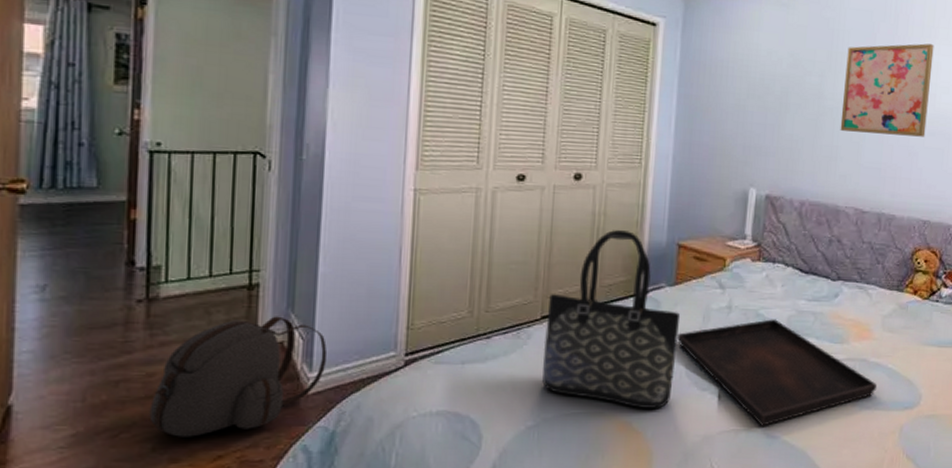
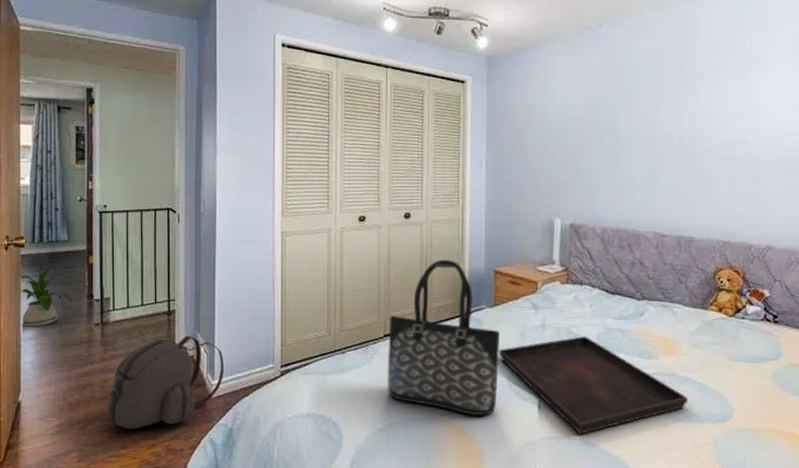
house plant: none [16,224,107,304] -> present [20,268,75,327]
wall art: present [840,43,934,137] -> none [635,75,722,163]

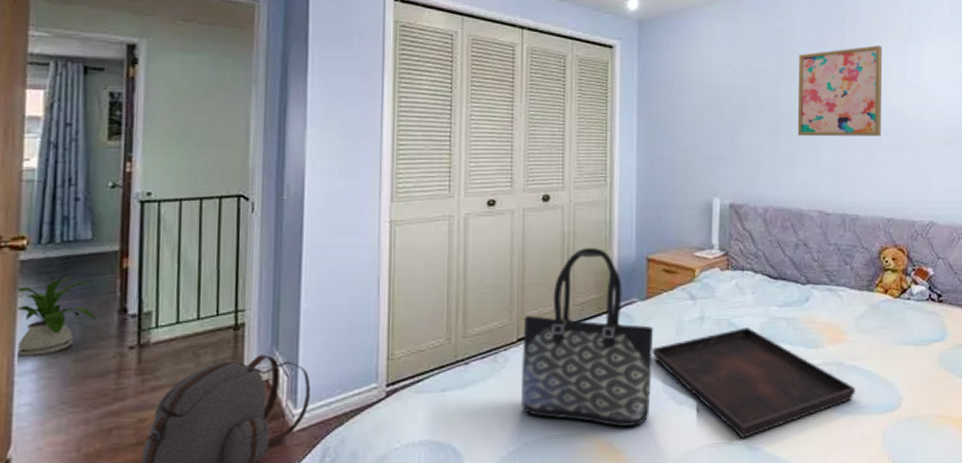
wall art: none [635,75,722,163] -> present [797,46,883,136]

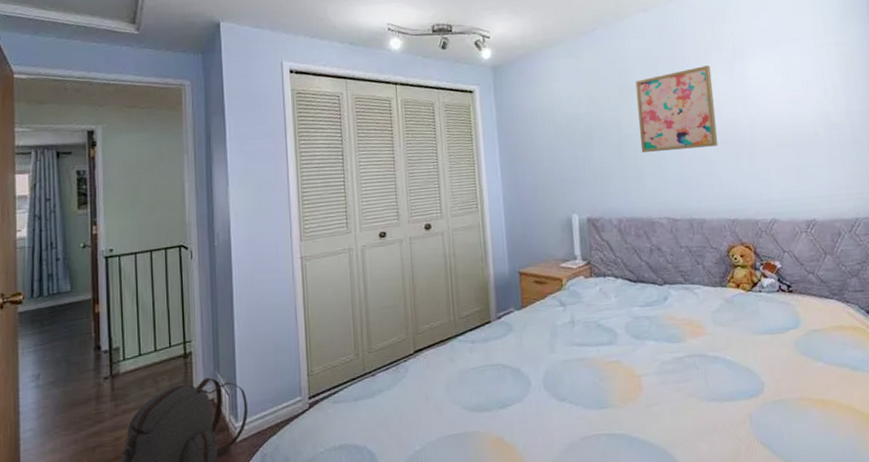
house plant: present [16,277,101,356] -> none [18,323,80,391]
tote bag: present [520,248,654,427] -> none [418,266,534,424]
serving tray: present [653,327,856,438] -> none [531,327,720,429]

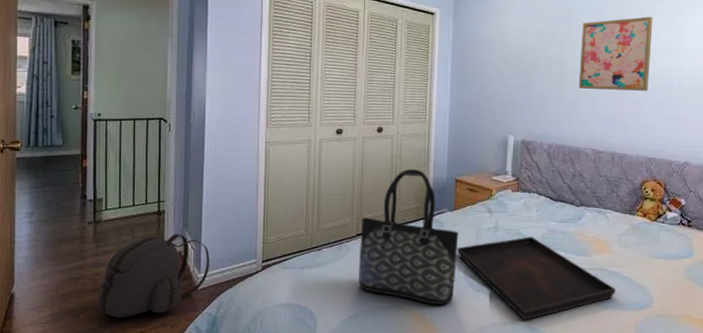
tote bag: none [418,266,534,424] -> present [358,169,459,304]
serving tray: none [531,327,720,429] -> present [457,236,616,320]

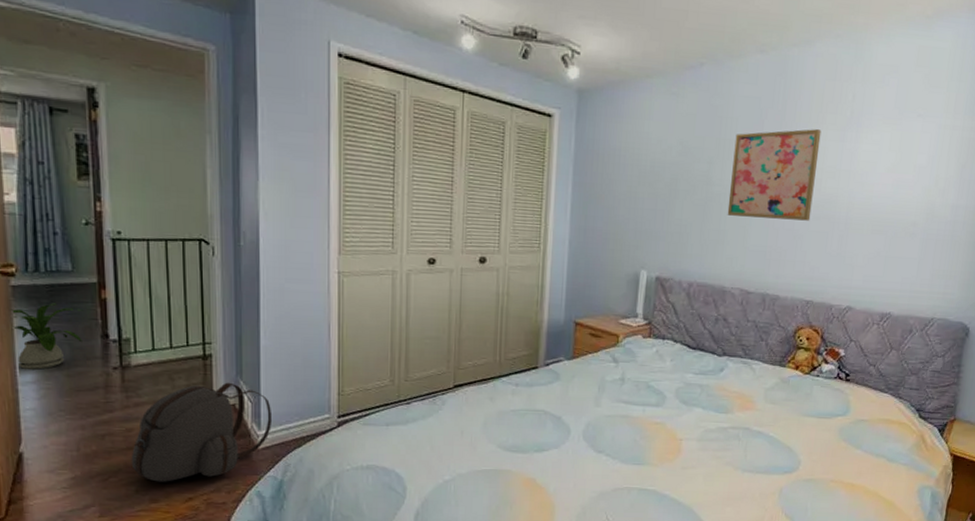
house plant: none [15,171,69,225] -> present [11,303,84,370]
tote bag: present [358,169,459,304] -> none [456,309,578,467]
serving tray: present [457,236,616,320] -> none [575,390,759,485]

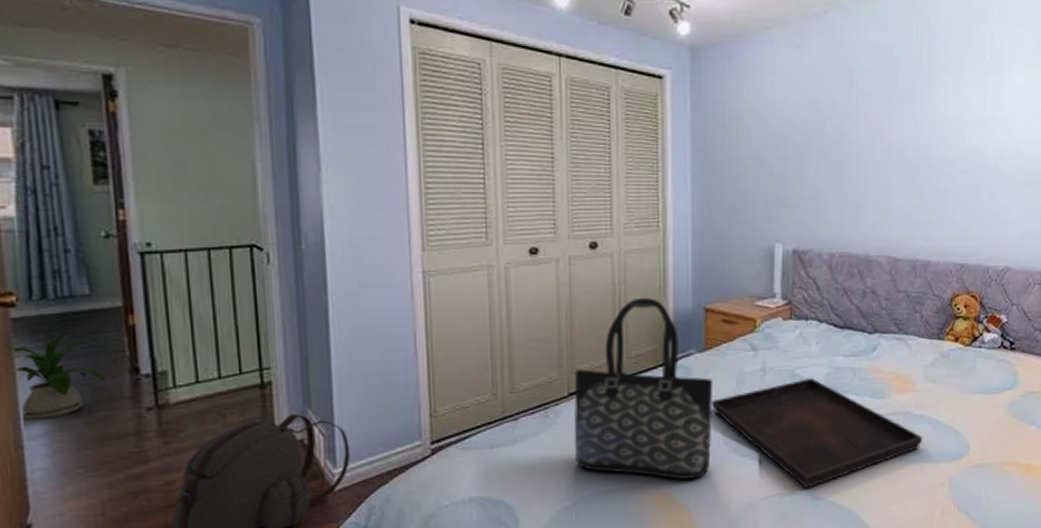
tote bag: none [456,309,578,467] -> present [573,298,714,480]
serving tray: none [575,390,759,485] -> present [712,378,923,488]
wall art: present [727,129,822,221] -> none [866,76,961,176]

